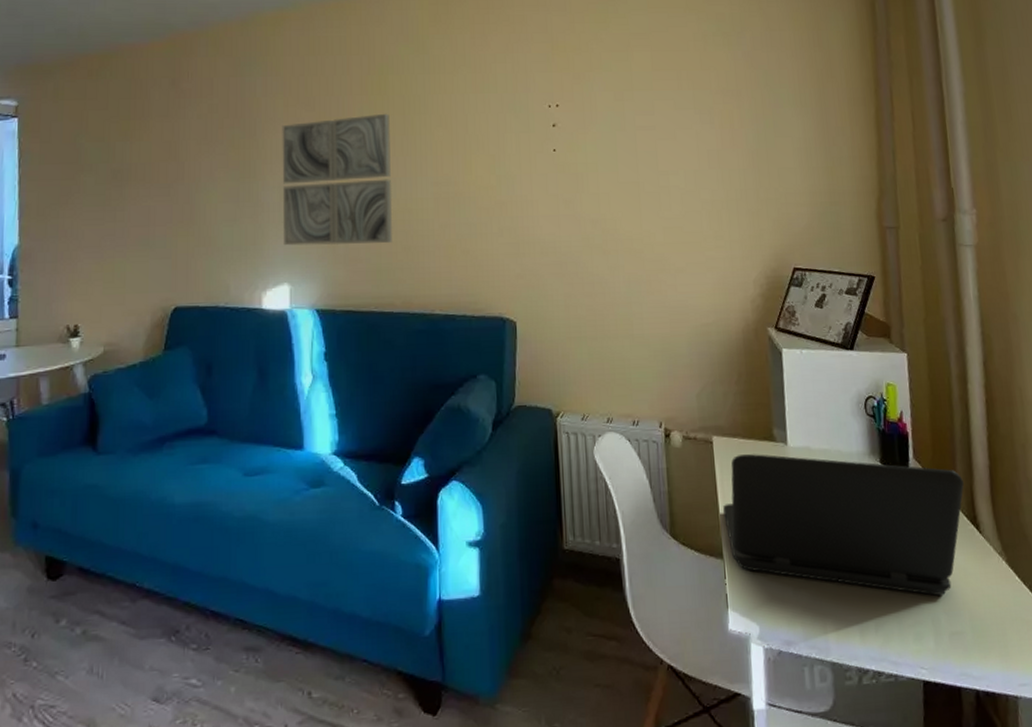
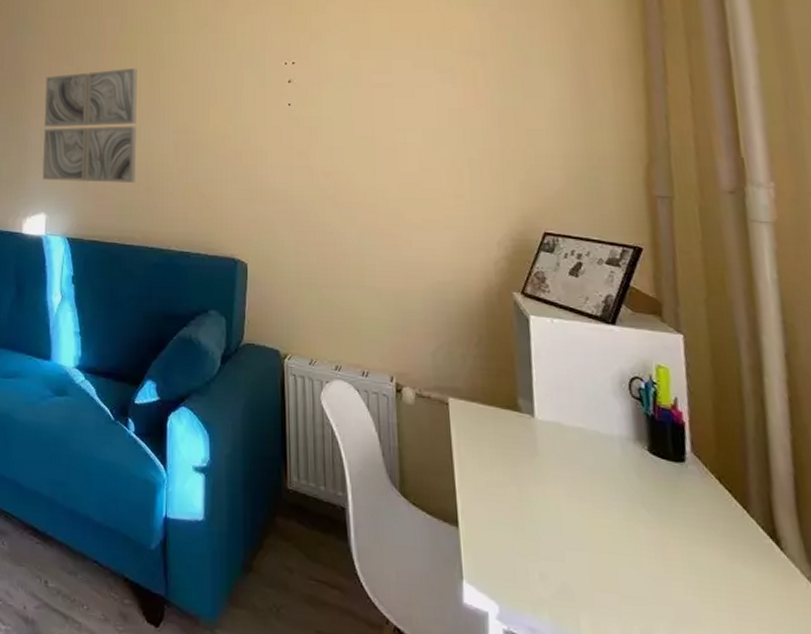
laptop: present [723,454,964,596] -> none [459,420,759,614]

